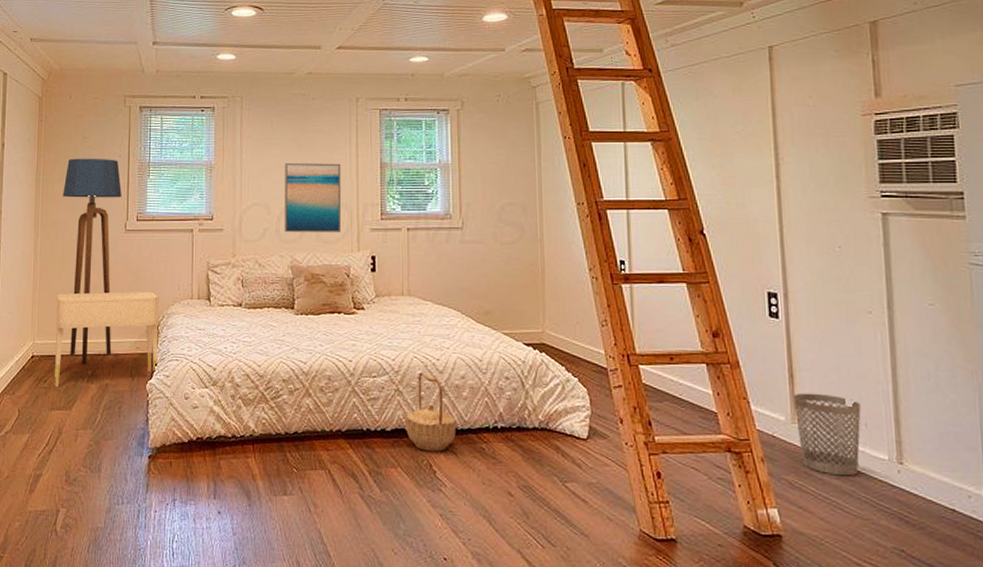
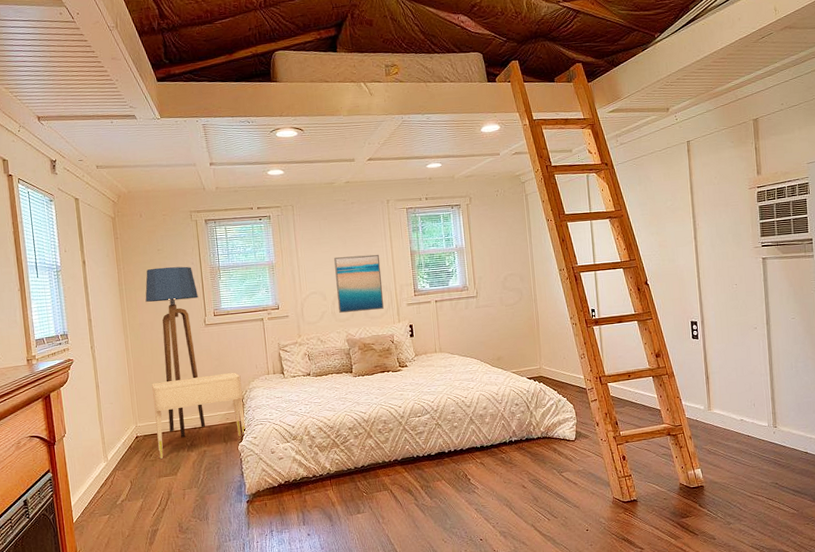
basket: present [406,371,457,452] -> none [445,407,483,466]
wastebasket: present [793,393,861,477] -> none [708,387,751,441]

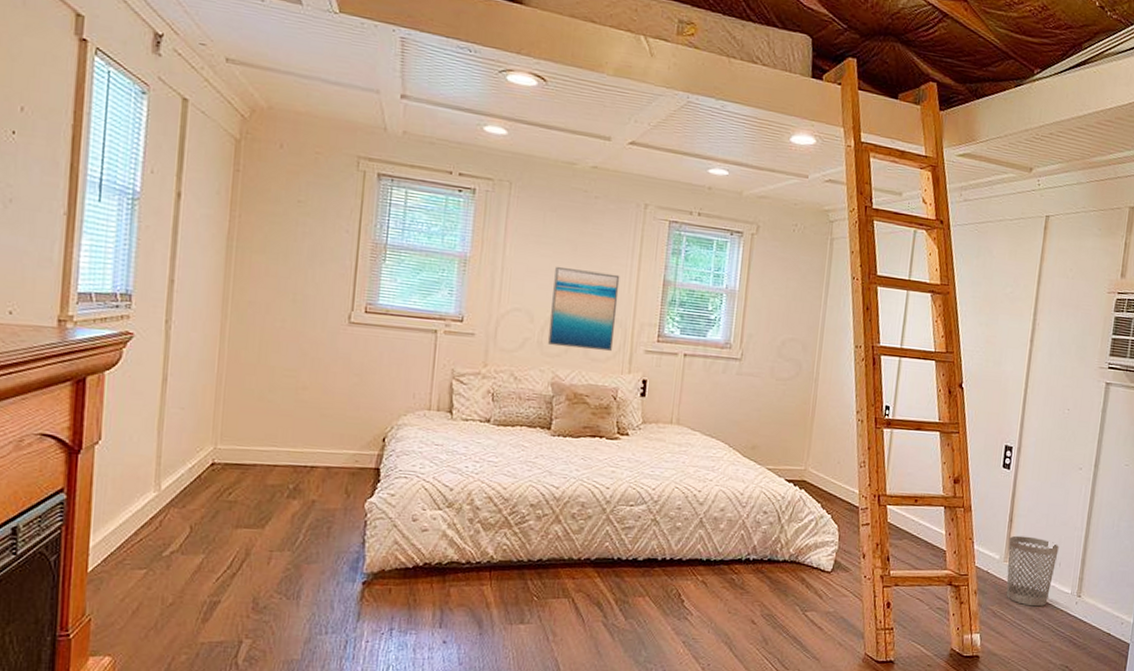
floor lamp: present [145,266,206,437] -> none [264,225,347,477]
nightstand: present [152,372,246,459] -> none [242,390,388,501]
wastebasket: none [708,387,751,441] -> present [1006,535,1059,607]

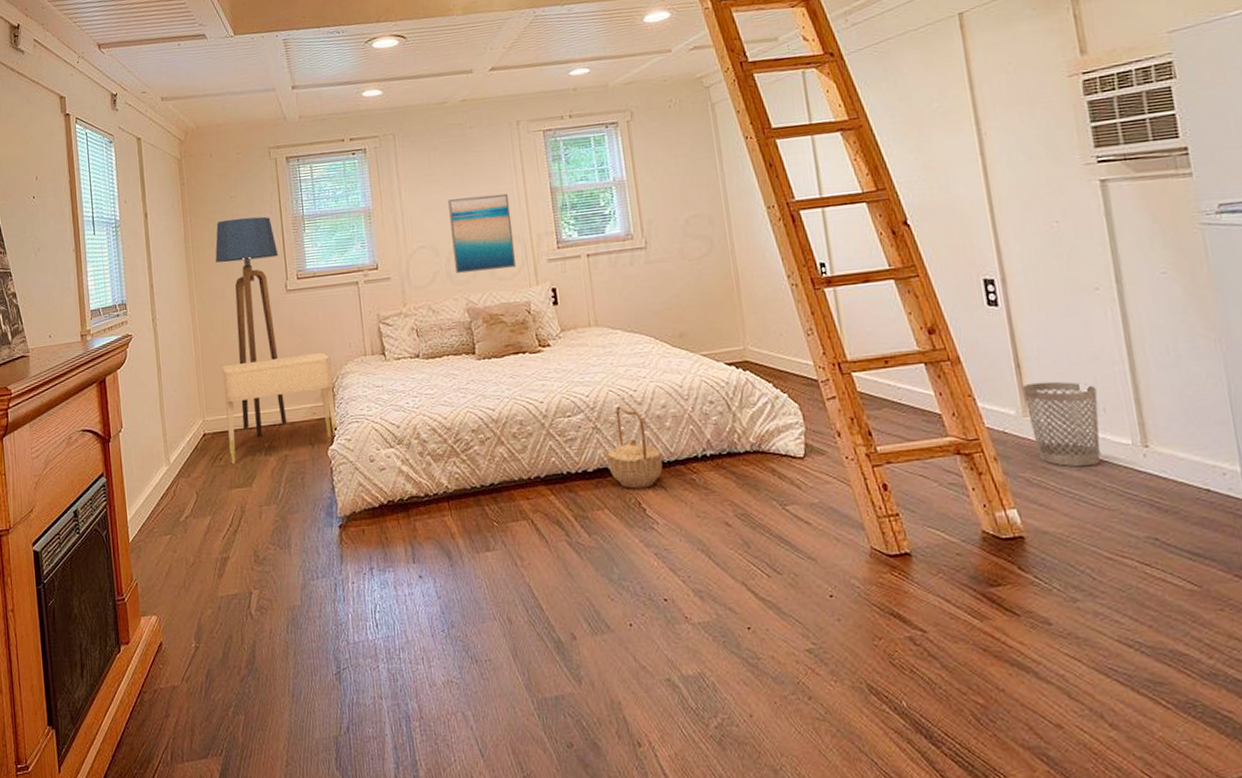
nightstand: none [242,390,388,501] -> present [222,352,338,464]
floor lamp: none [264,225,347,477] -> present [215,216,288,437]
basket: none [658,502,711,582] -> present [607,405,663,489]

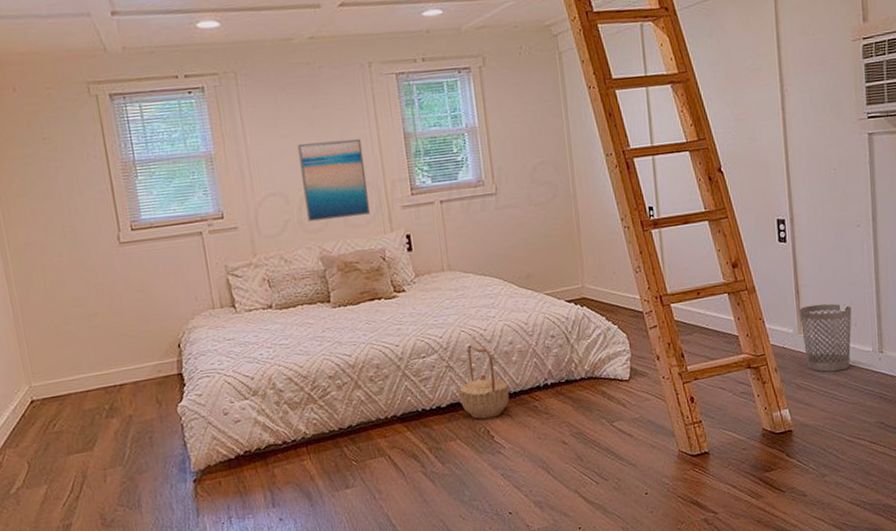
floor lamp: present [215,216,288,437] -> none [28,161,130,399]
nightstand: present [222,352,338,464] -> none [48,307,188,429]

